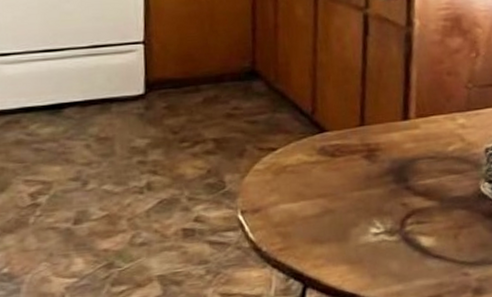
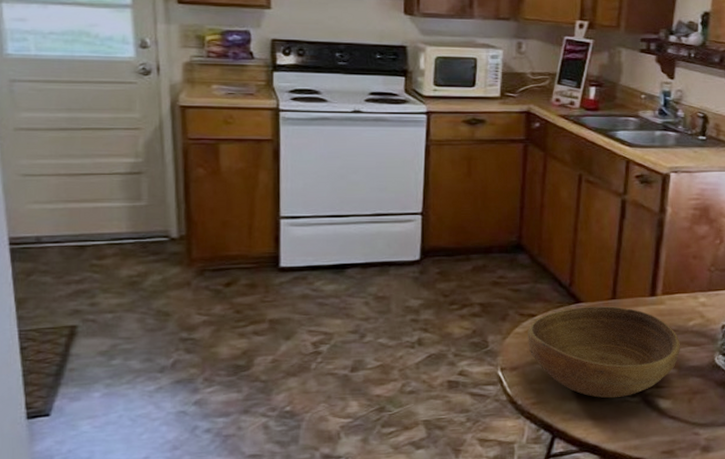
bowl: none [269,134,441,239] -> present [528,306,680,399]

